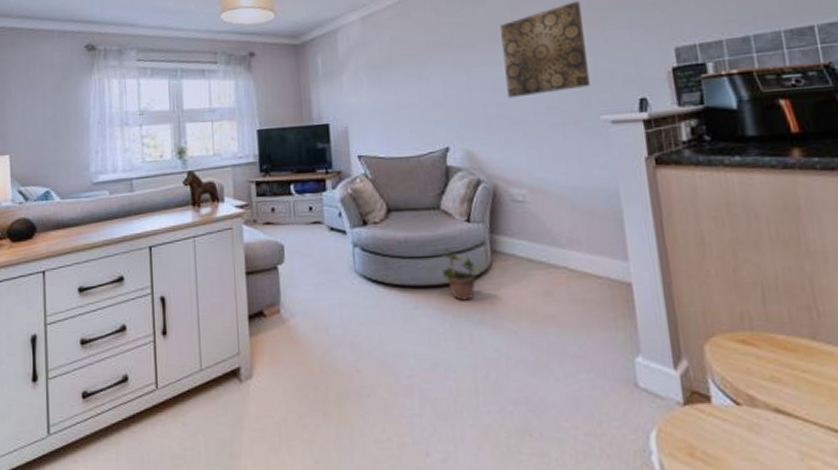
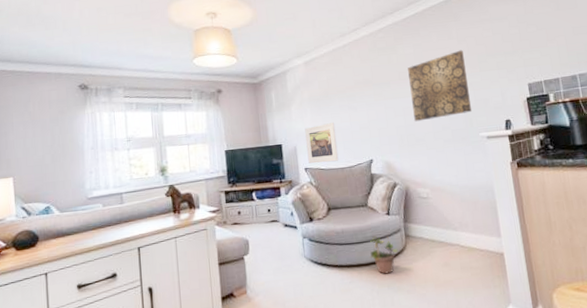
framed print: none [359,97,404,151] -> present [305,123,339,164]

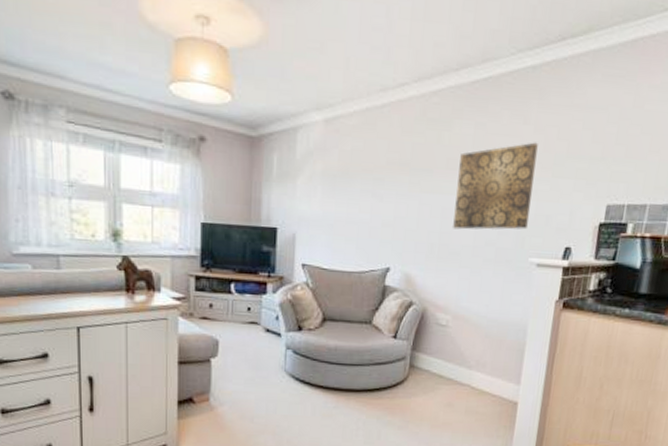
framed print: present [305,123,339,164] -> none [308,210,351,262]
potted plant: present [370,236,398,274] -> none [363,360,398,405]

